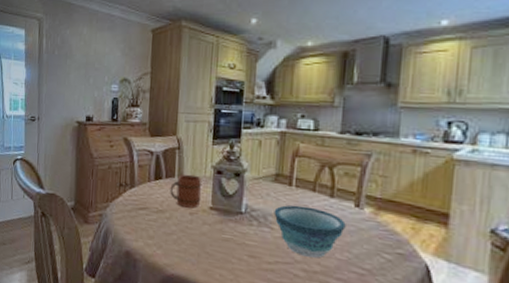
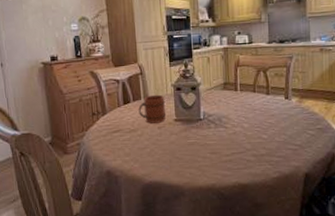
bowl: present [274,205,346,258] -> none [226,105,280,145]

